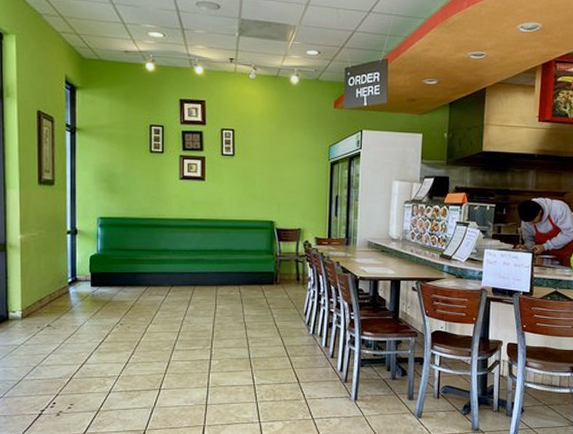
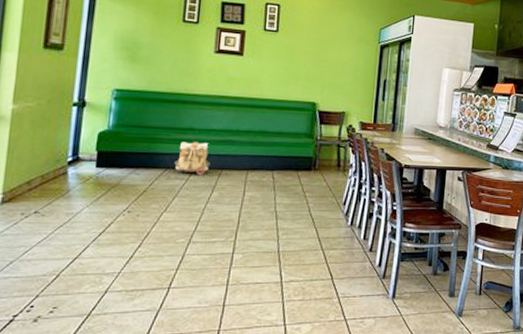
backpack: none [154,261,184,292] -> present [174,141,210,176]

